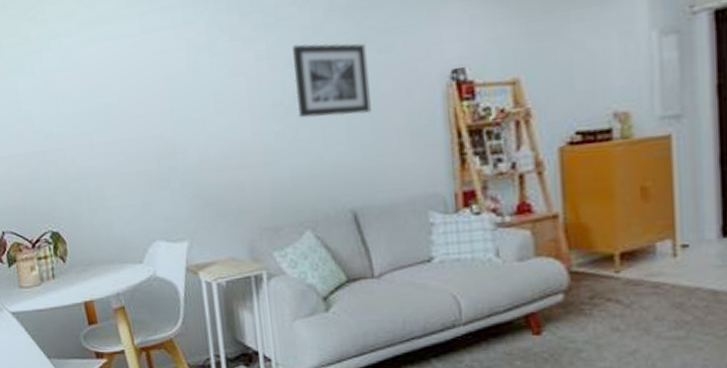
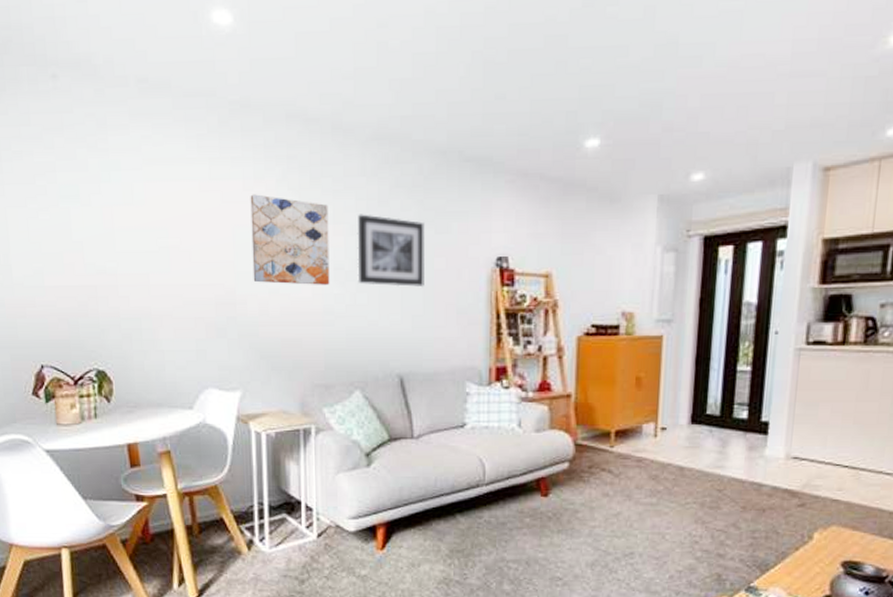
wall art: none [181,40,269,130] -> present [250,194,330,285]

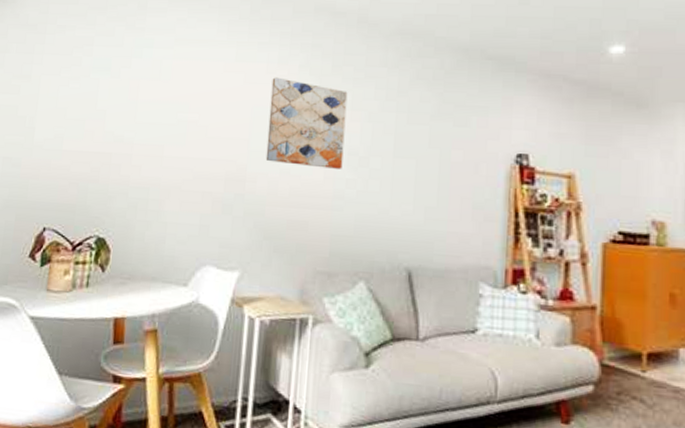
wall art: present [357,214,425,287] -> none [371,102,443,178]

